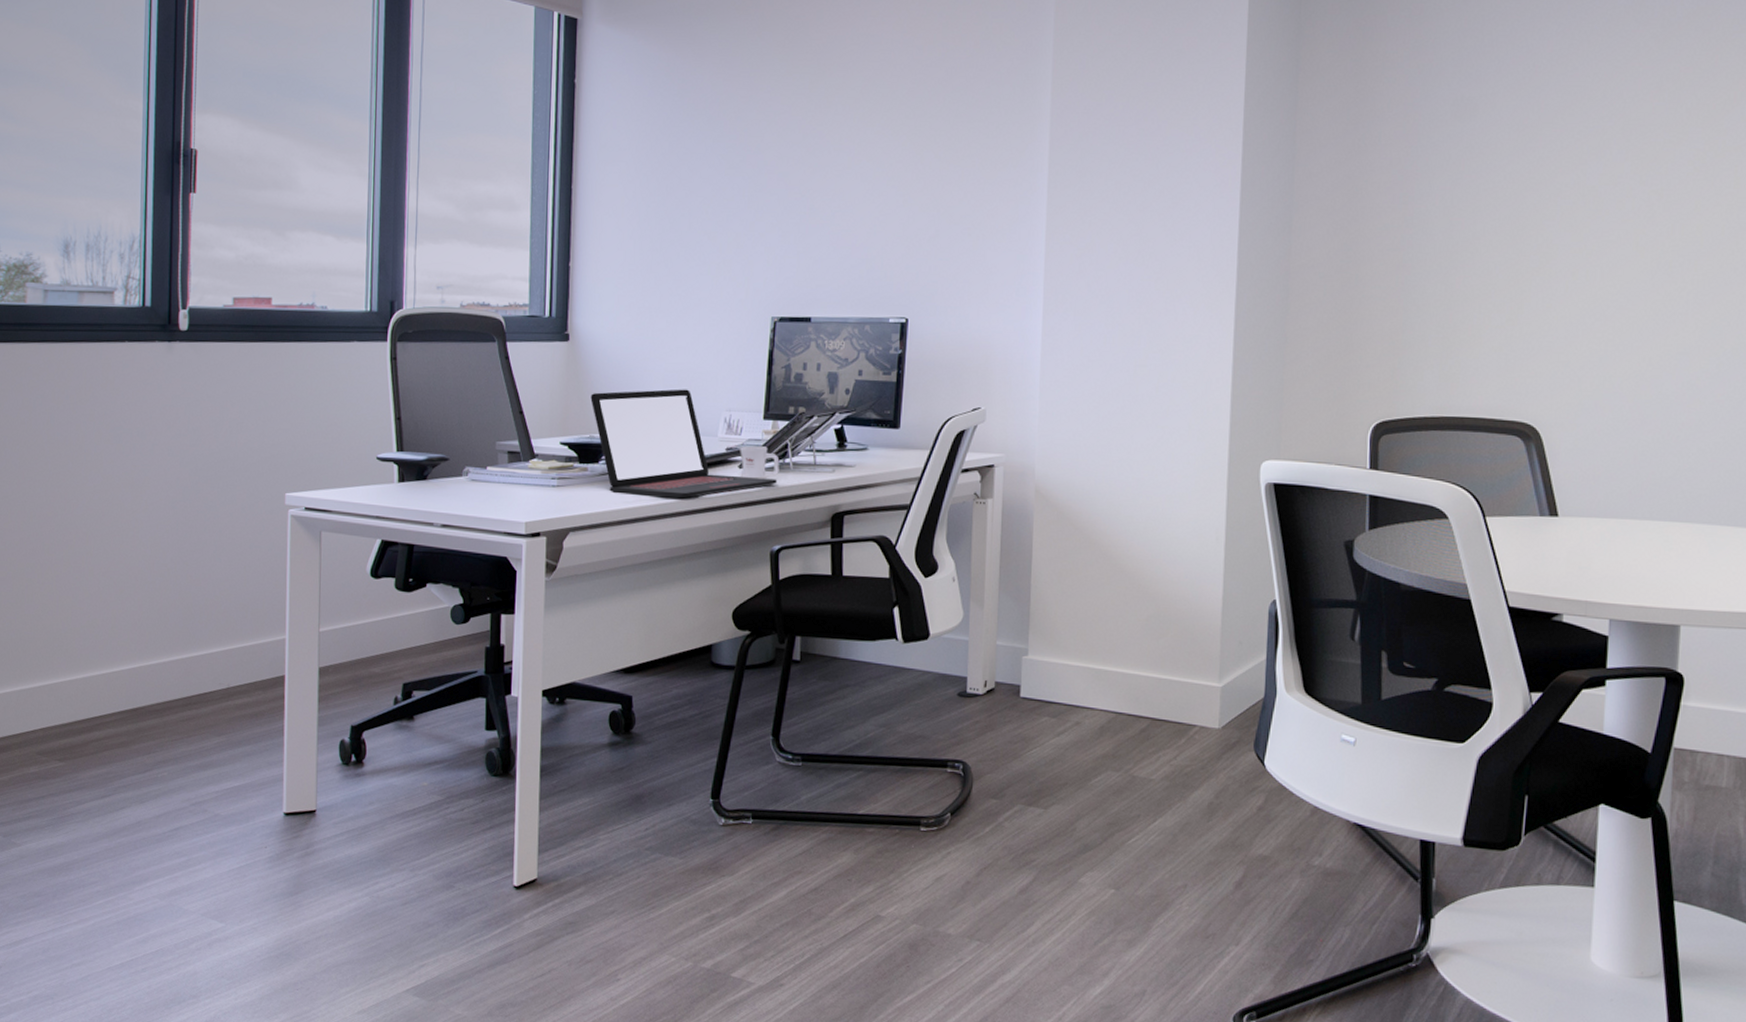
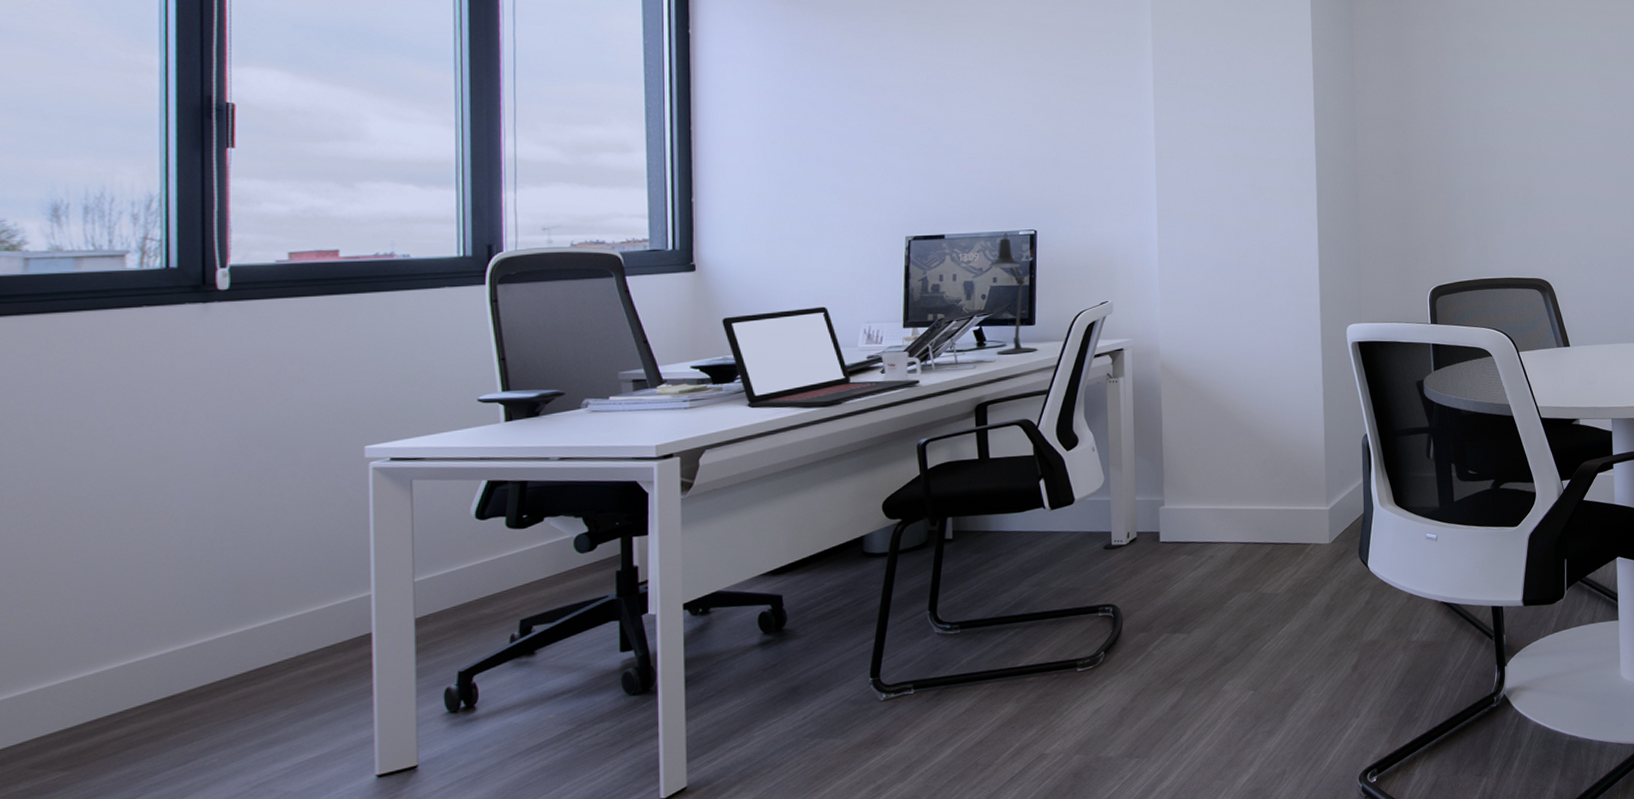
desk lamp: none [855,319,900,461] -> present [989,232,1037,355]

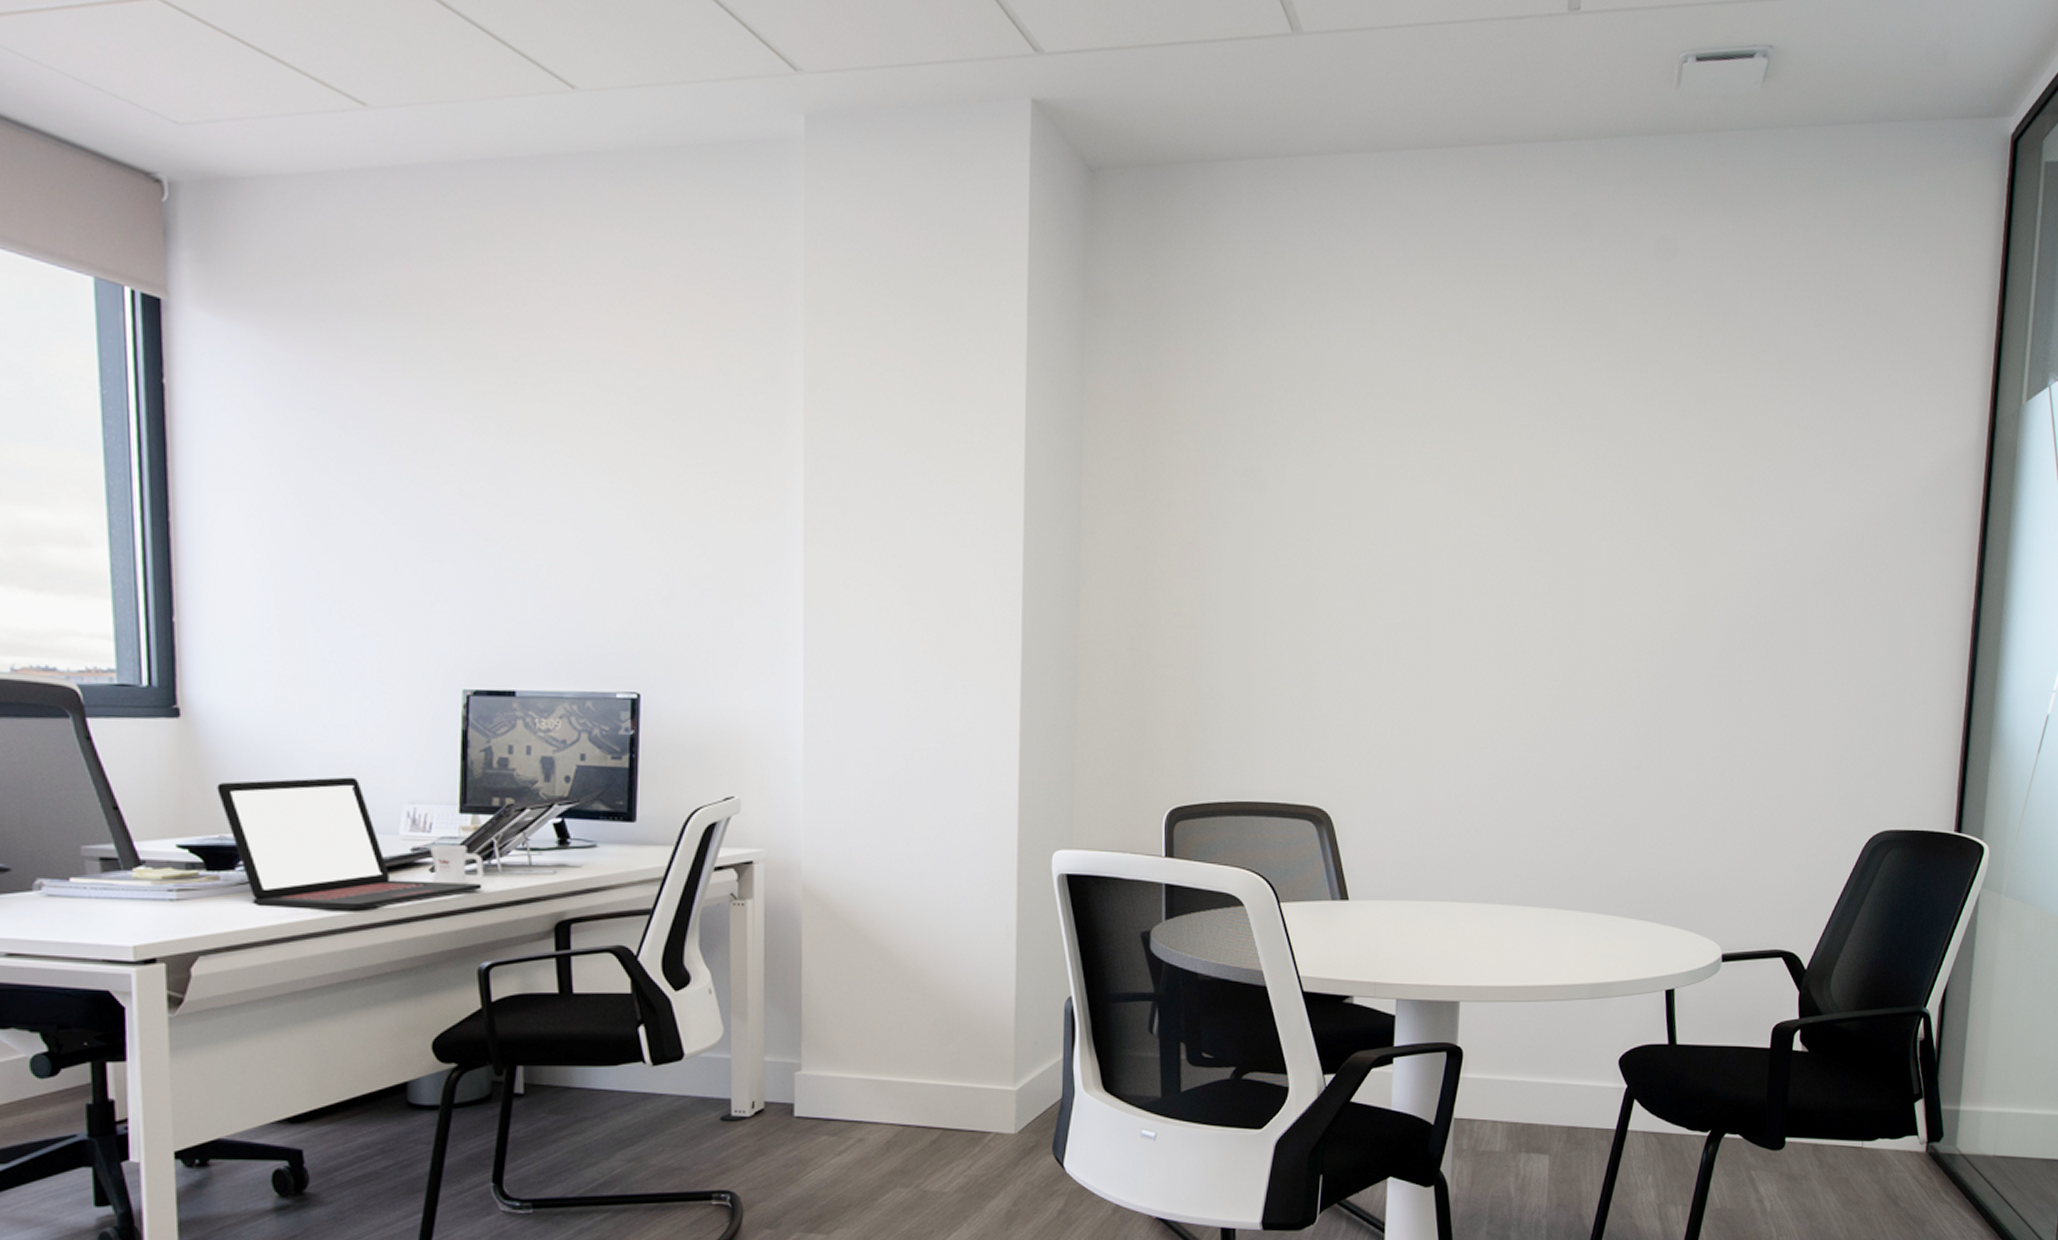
desk lamp: present [989,232,1037,355] -> none [575,694,638,859]

